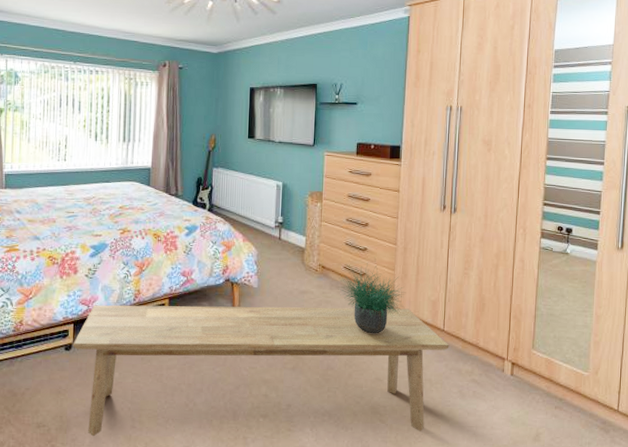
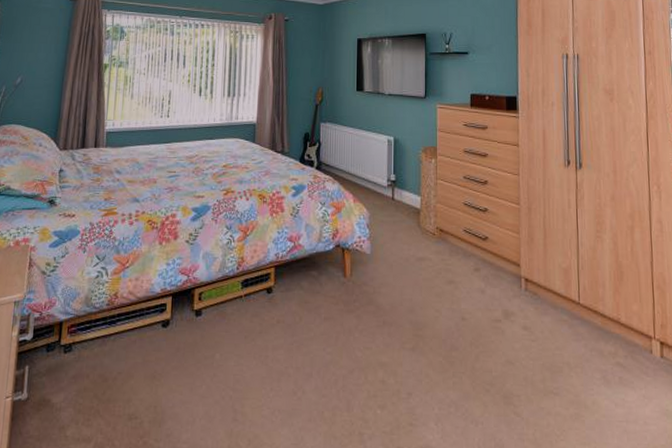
bench: present [73,305,449,437] -> none [170,274,587,432]
potted plant: present [338,259,405,334] -> none [459,221,533,308]

